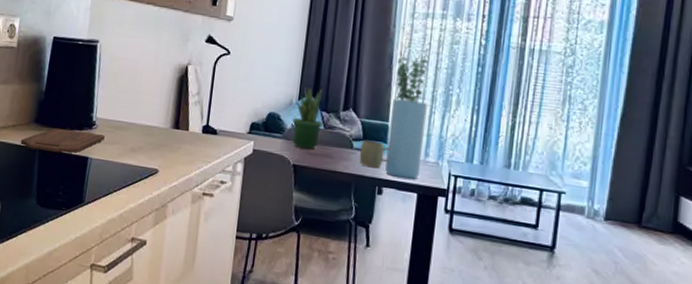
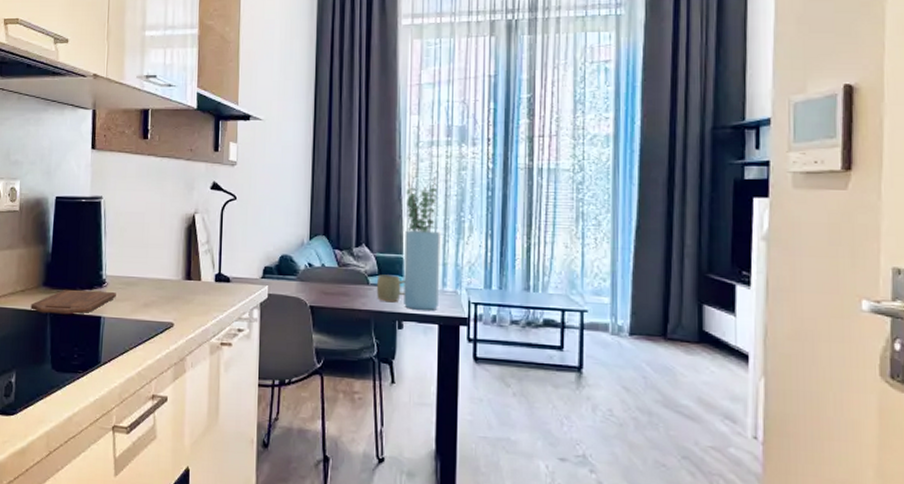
planter: present [292,87,323,149] -> none [305,226,336,289]

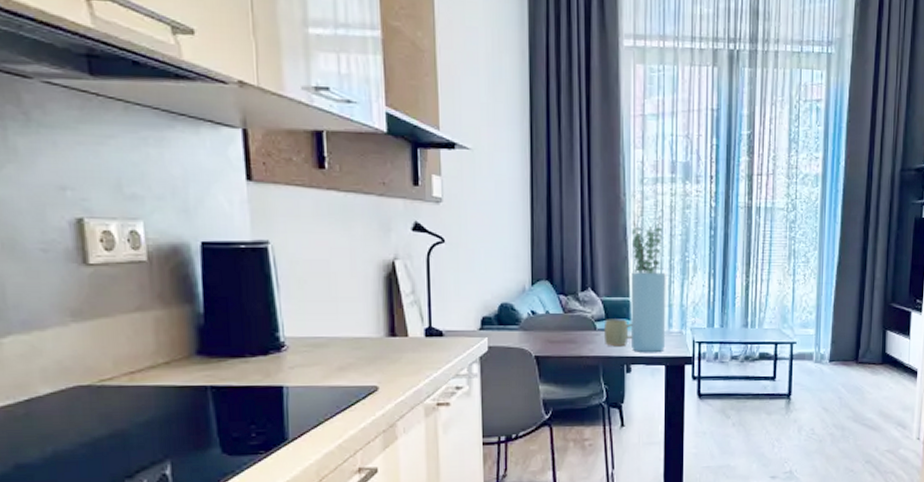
cutting board: present [30,289,116,315] -> none [181,356,301,389]

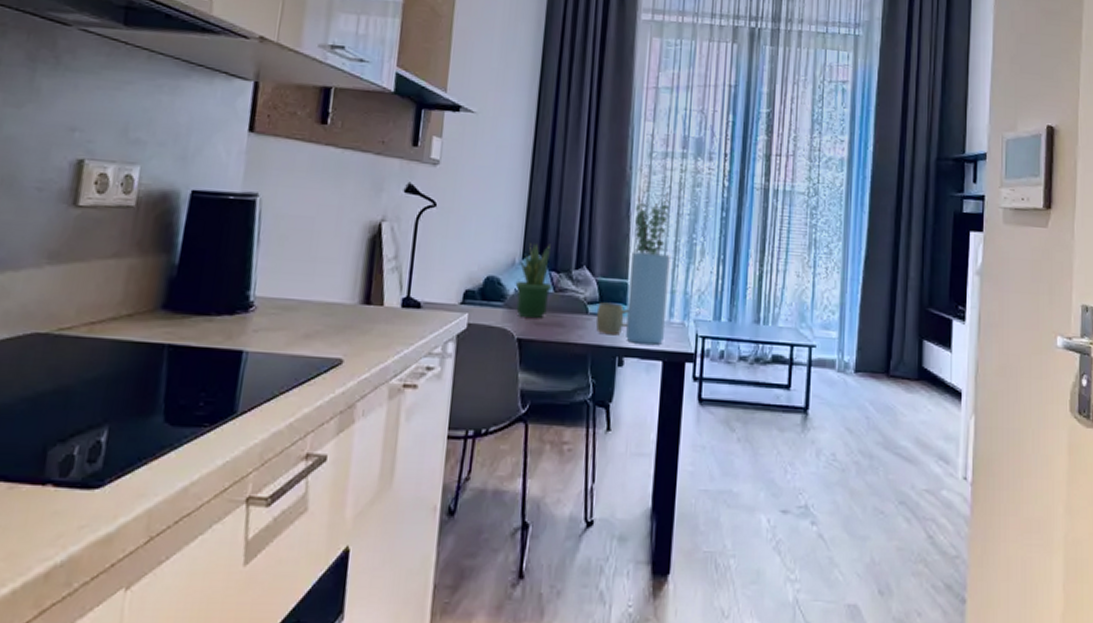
planter: none [527,270,561,337] -> present [515,243,552,318]

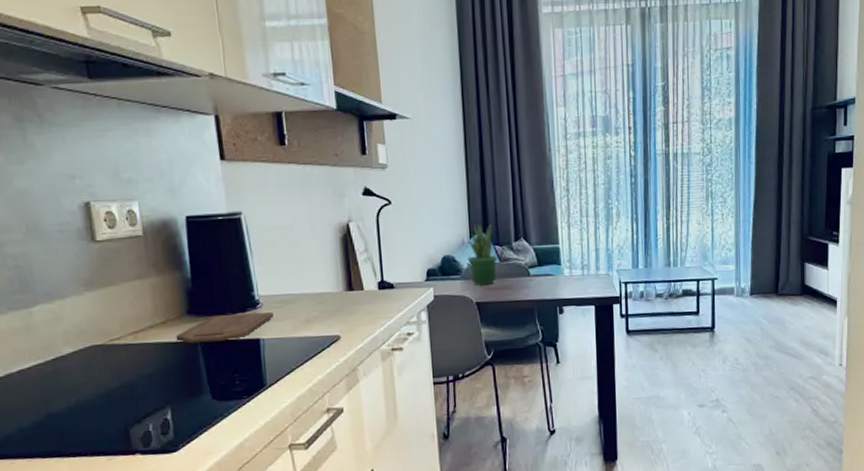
cutting board: none [140,313,267,349] -> present [176,312,274,344]
mug: present [595,302,629,334] -> none [536,264,564,290]
vase: present [626,192,671,345] -> none [557,167,594,295]

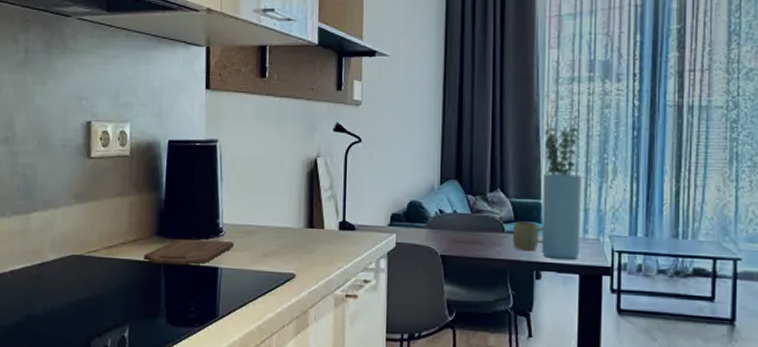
planter: present [467,223,498,285] -> none [435,169,469,236]
mug: none [536,264,564,290] -> present [512,221,544,250]
vase: none [557,167,594,295] -> present [542,115,582,259]

